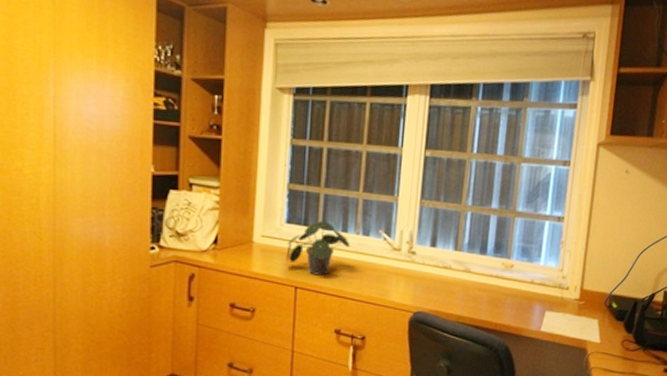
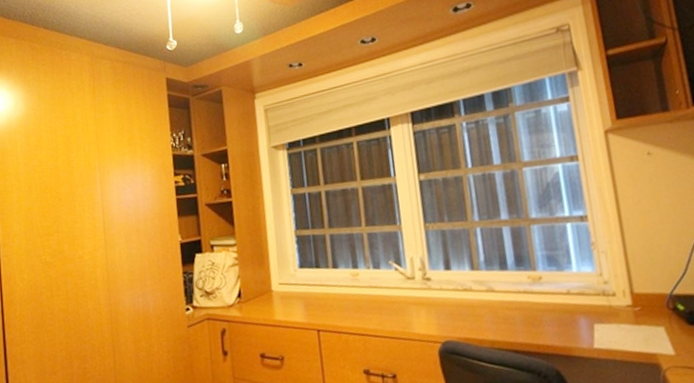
potted plant: present [286,220,351,276] -> none [303,260,363,316]

